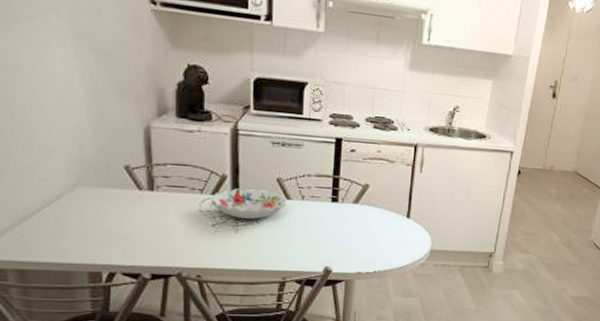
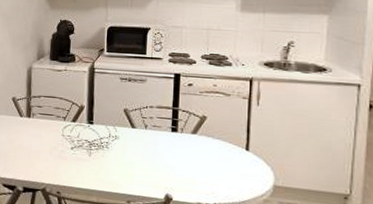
decorative bowl: present [210,188,288,219] -> none [71,117,133,145]

